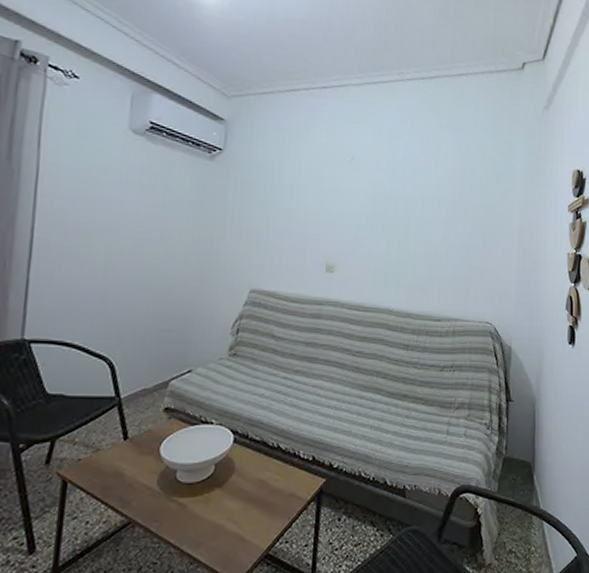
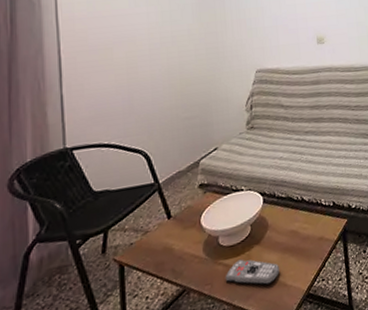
remote control: none [176,500,239,534] -> present [225,259,279,285]

